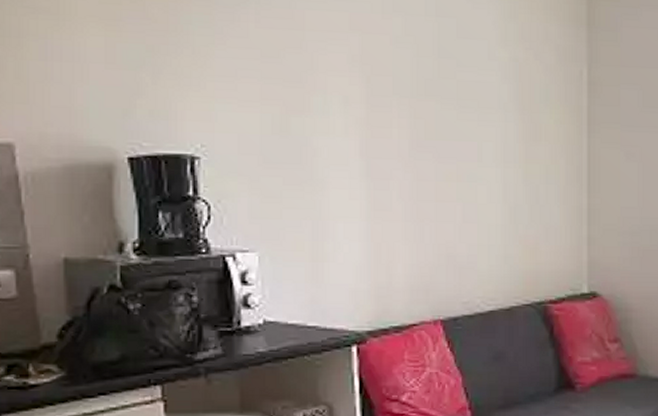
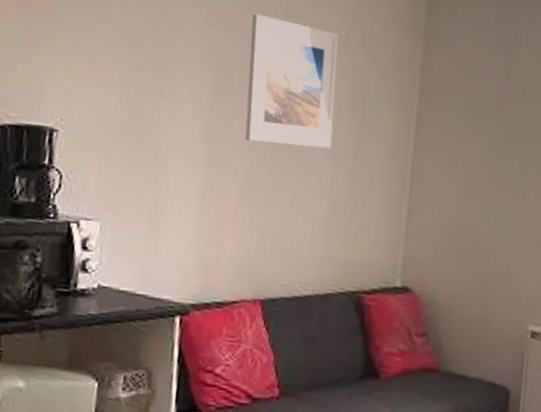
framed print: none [400,14,499,154] -> present [245,13,339,149]

